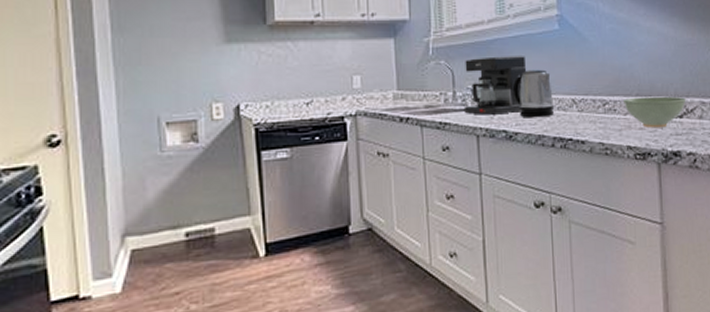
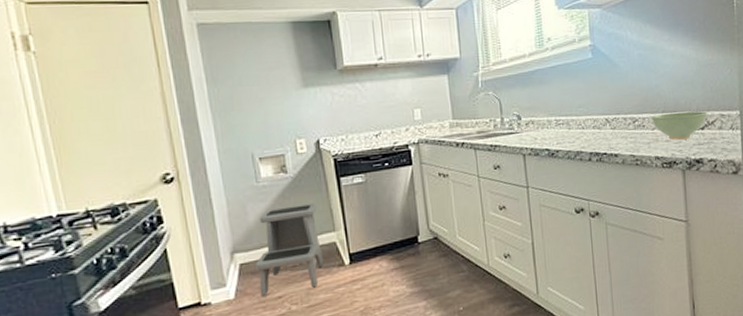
step stool: none [151,179,235,291] -> present [255,202,324,297]
coffee maker: present [463,55,527,115] -> none [510,82,565,137]
kettle: present [513,69,554,118] -> none [553,94,590,137]

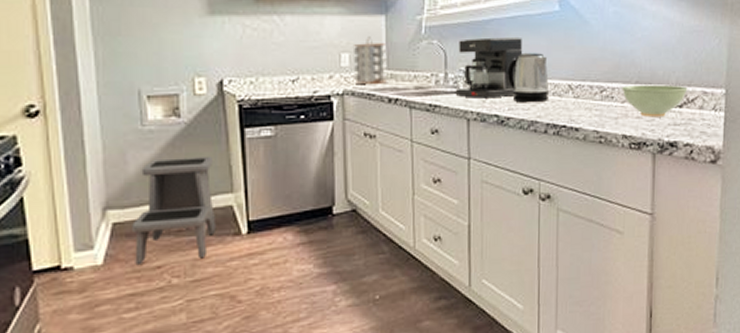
spice rack: none [423,93,454,134] -> present [352,36,387,85]
coffee maker: none [510,82,565,137] -> present [455,36,523,98]
kettle: none [553,94,590,137] -> present [508,52,549,103]

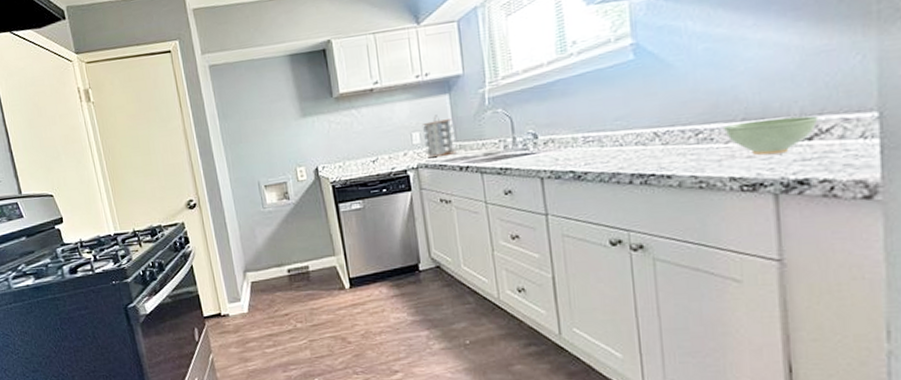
step stool: present [132,155,217,264] -> none [264,227,326,312]
coffee maker: present [455,36,523,98] -> none [524,92,596,158]
kettle: present [508,52,549,103] -> none [580,104,631,157]

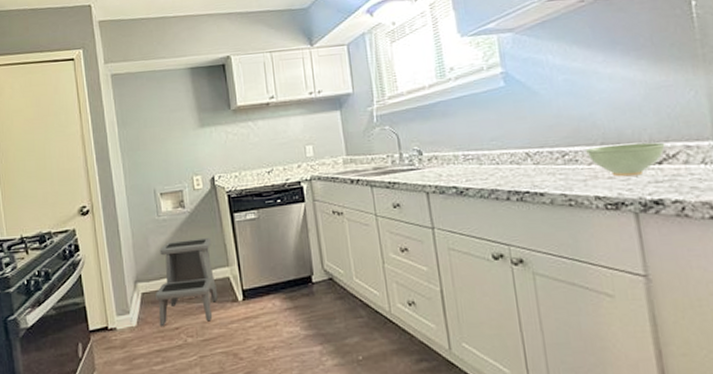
step stool: none [264,227,326,312] -> present [155,237,218,326]
spice rack: present [422,115,457,158] -> none [315,129,348,171]

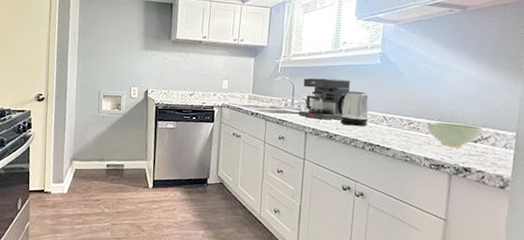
step stool: present [155,237,218,326] -> none [85,134,137,199]
coffee maker: none [409,114,474,173] -> present [298,78,351,120]
kettle: none [460,126,506,174] -> present [337,90,369,127]

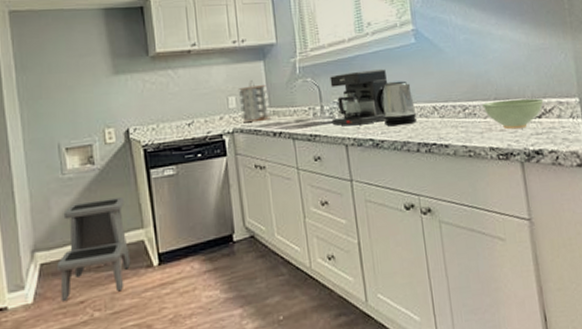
step stool: none [85,134,137,199] -> present [57,196,131,301]
spice rack: none [230,71,253,103] -> present [238,80,271,123]

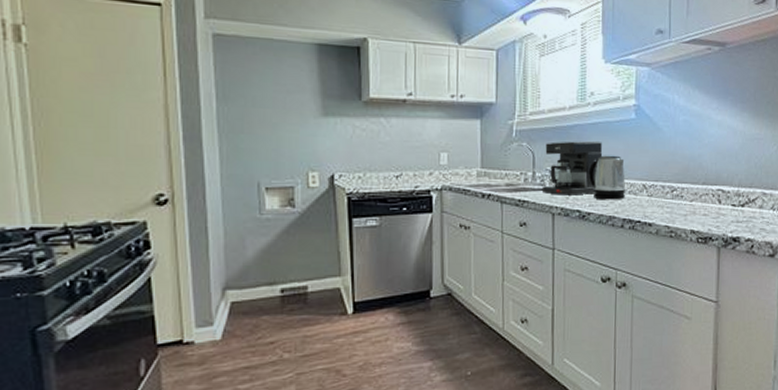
step stool: present [57,196,131,301] -> none [249,242,325,340]
spice rack: present [238,80,271,123] -> none [451,138,481,182]
bowl: present [481,98,544,130] -> none [689,185,749,215]

